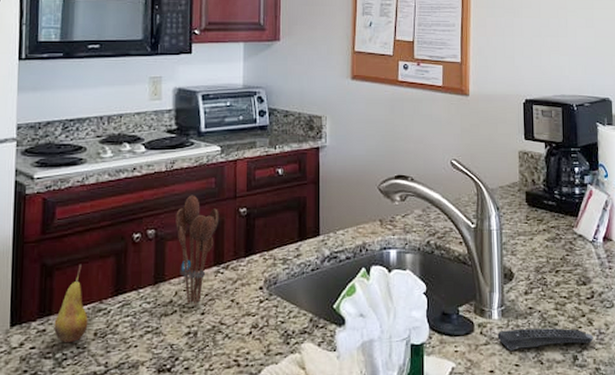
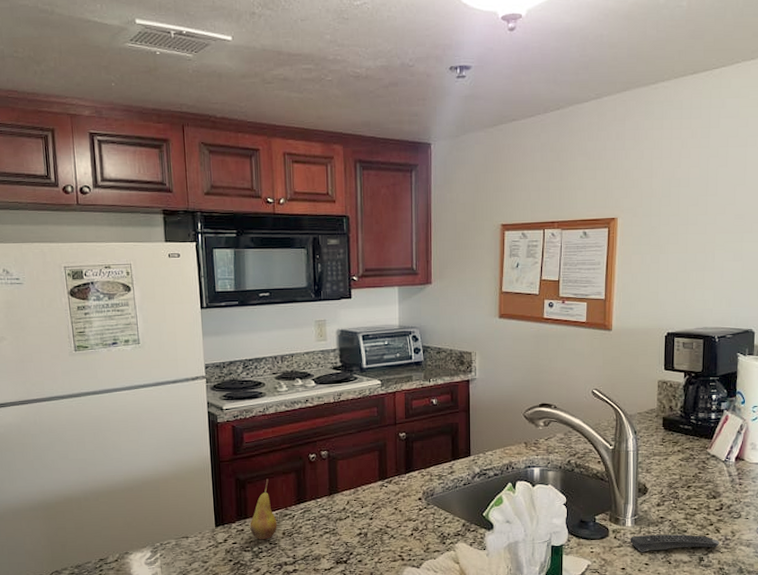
utensil holder: present [175,195,220,307] -> none [344,422,382,513]

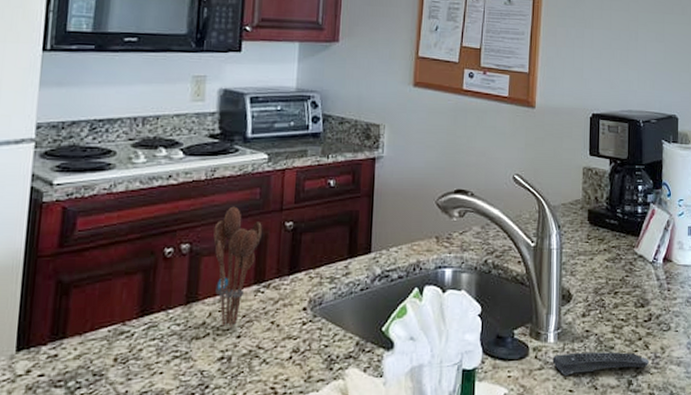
fruit: present [250,479,277,540] -> none [67,281,108,370]
utensil holder: none [344,422,382,513] -> present [213,206,263,329]

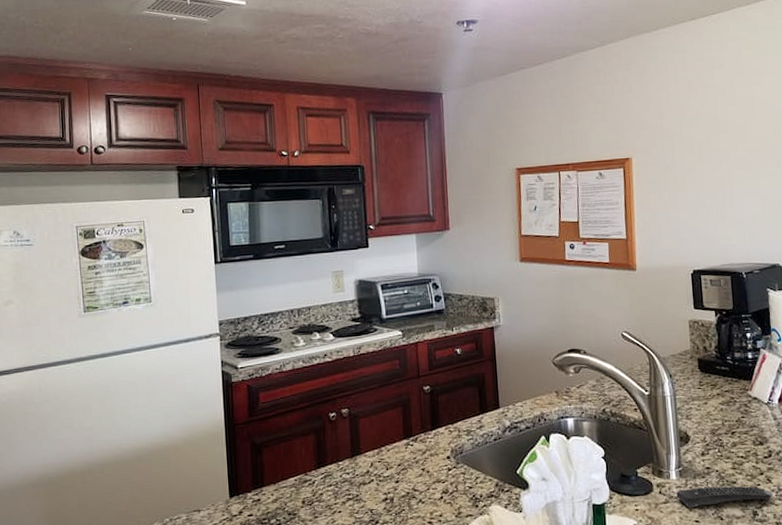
utensil holder: present [213,206,263,329] -> none [366,376,406,476]

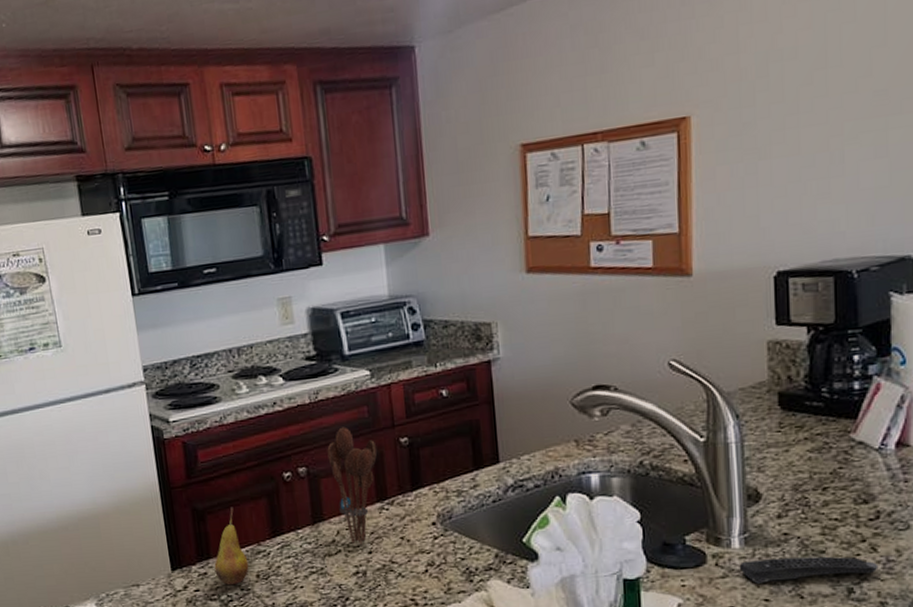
fruit: none [267,441,297,511] -> present [214,507,249,586]
utensil holder: none [366,376,406,476] -> present [327,427,378,546]

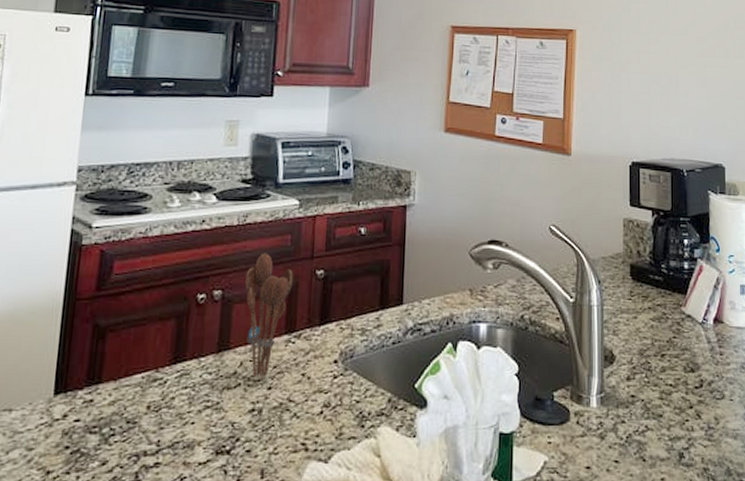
fruit: present [214,507,249,586] -> none [102,326,142,417]
remote control: present [739,556,879,584] -> none [595,419,702,444]

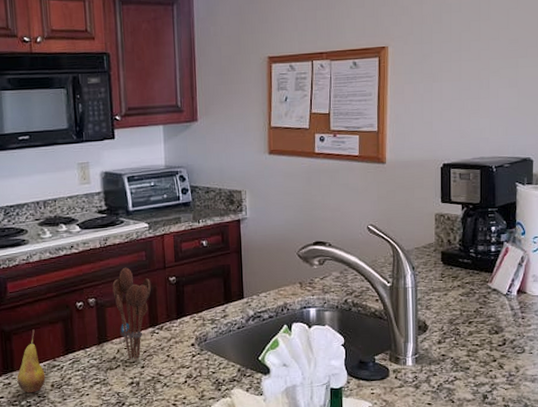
fruit: none [102,326,142,417] -> present [17,329,46,394]

